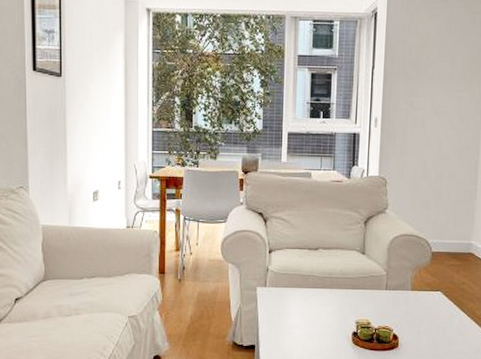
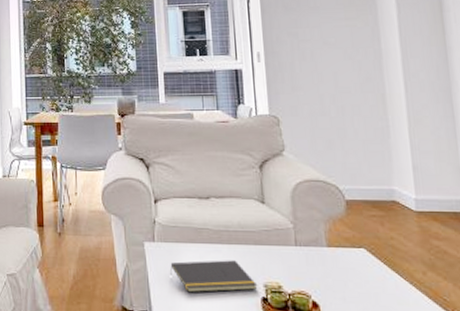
notepad: none [278,302,351,330] -> present [170,260,258,293]

